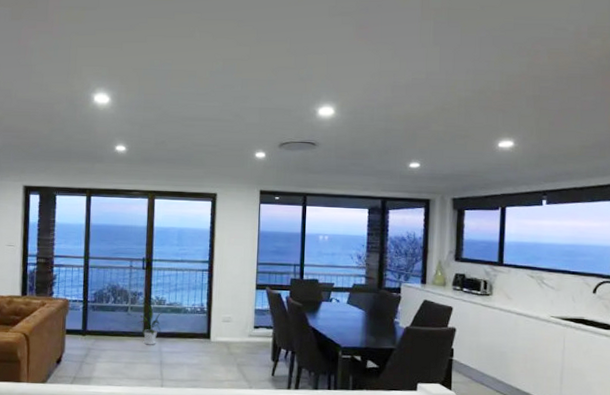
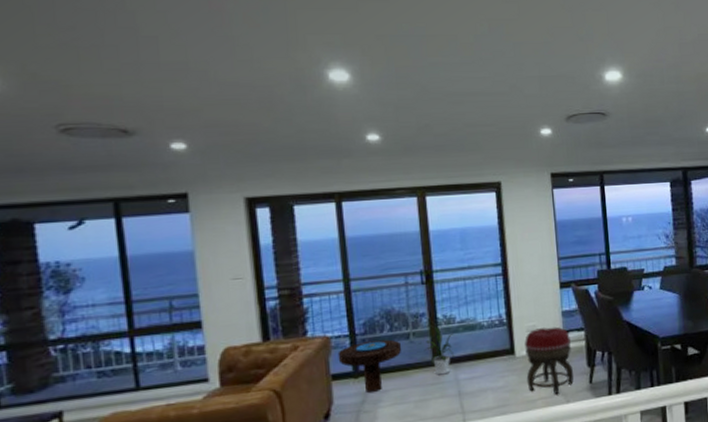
side table: none [72,308,121,350] -> present [337,339,402,394]
footstool: none [217,320,260,380] -> present [525,327,574,395]

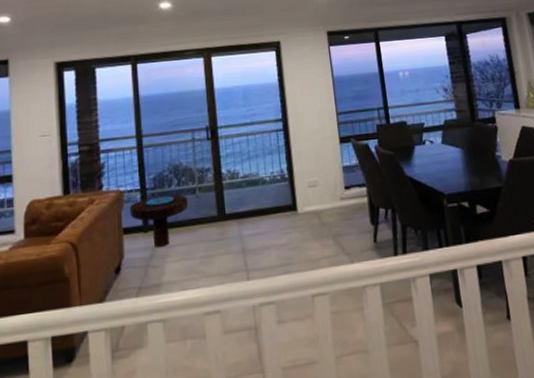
house plant: present [419,326,455,375] -> none [204,181,239,231]
footstool: present [525,327,574,395] -> none [306,182,358,254]

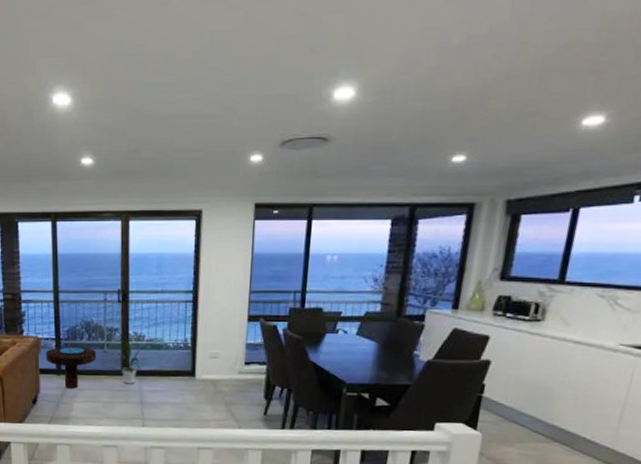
house plant: none [204,181,239,231] -> present [111,341,142,384]

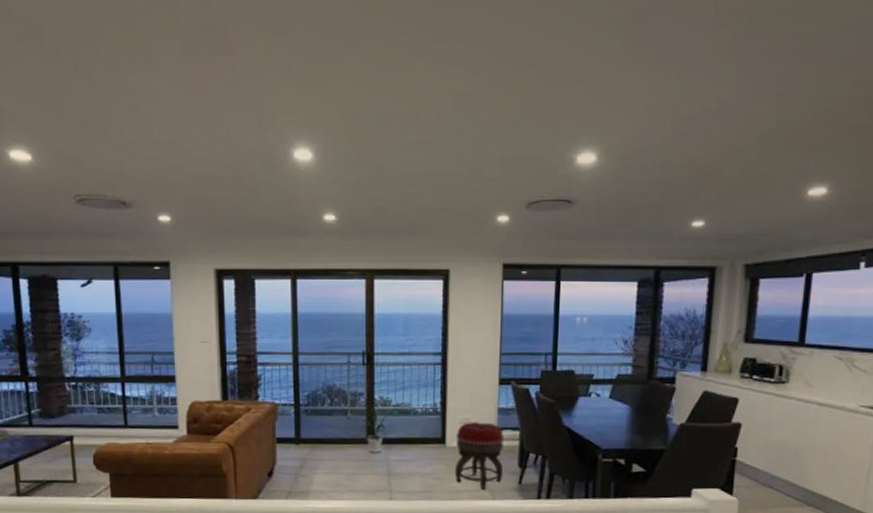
side table: present [45,346,97,389] -> none [283,412,340,460]
footstool: none [203,356,251,420] -> present [454,422,505,490]

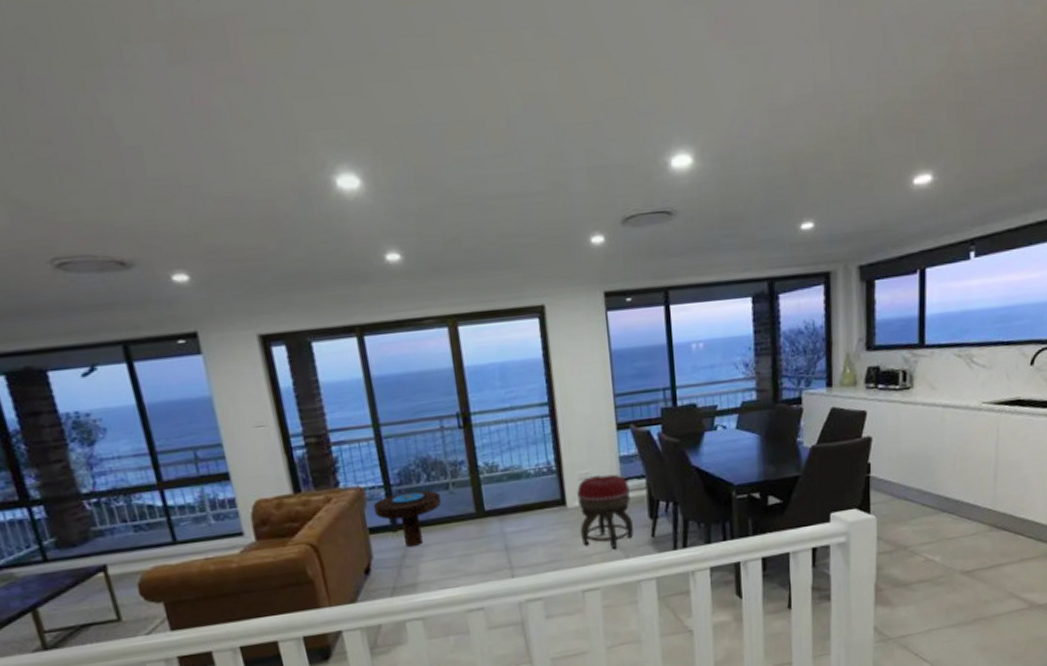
side table: none [283,412,340,460] -> present [373,490,442,548]
house plant: present [355,406,388,453] -> none [459,475,500,529]

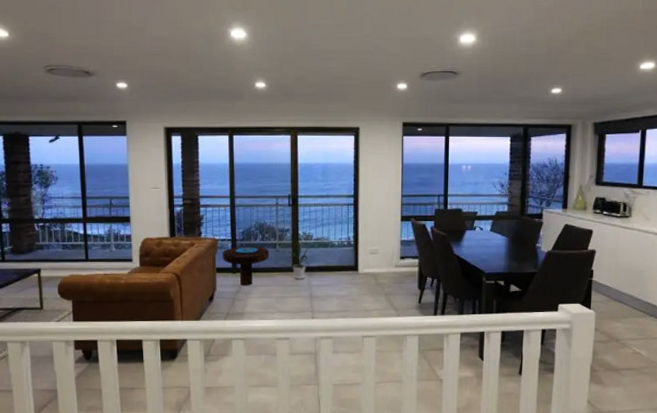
house plant: none [459,475,500,529] -> present [283,240,310,280]
footstool: present [577,474,634,550] -> none [365,252,406,309]

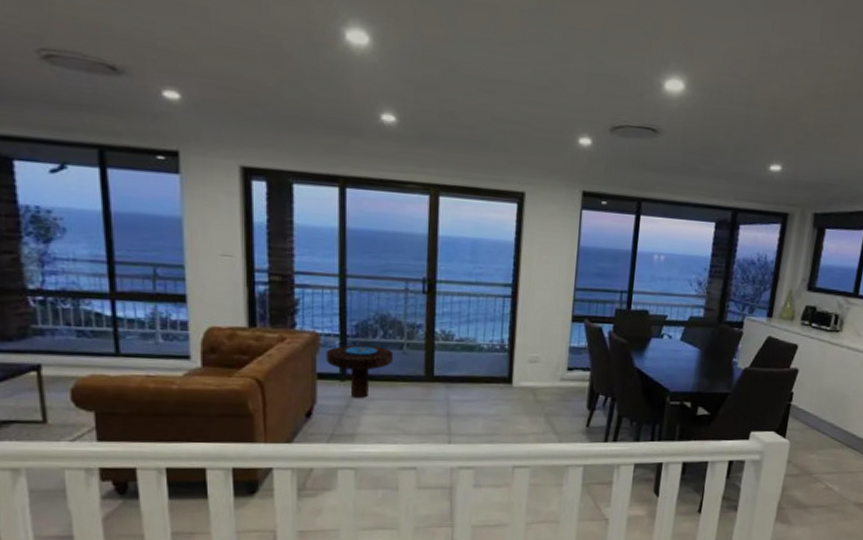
house plant: present [283,240,310,280] -> none [412,340,450,393]

